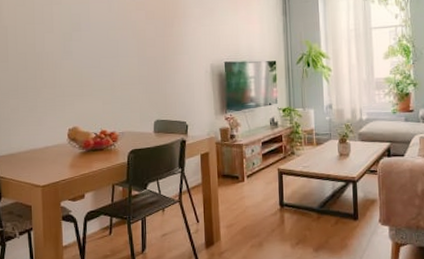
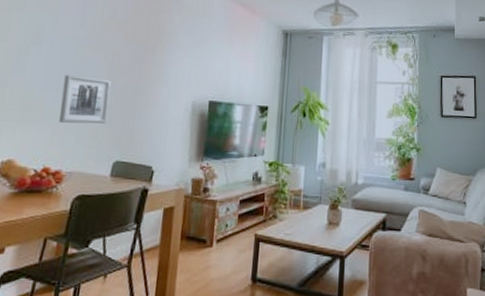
wall art: none [104,53,143,93] -> present [59,75,112,124]

